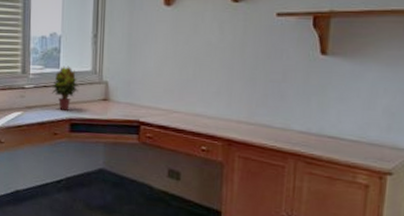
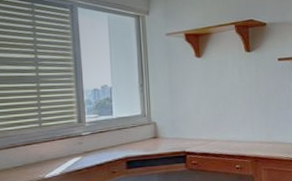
potted plant: present [52,66,80,110] -> none [108,112,132,151]

